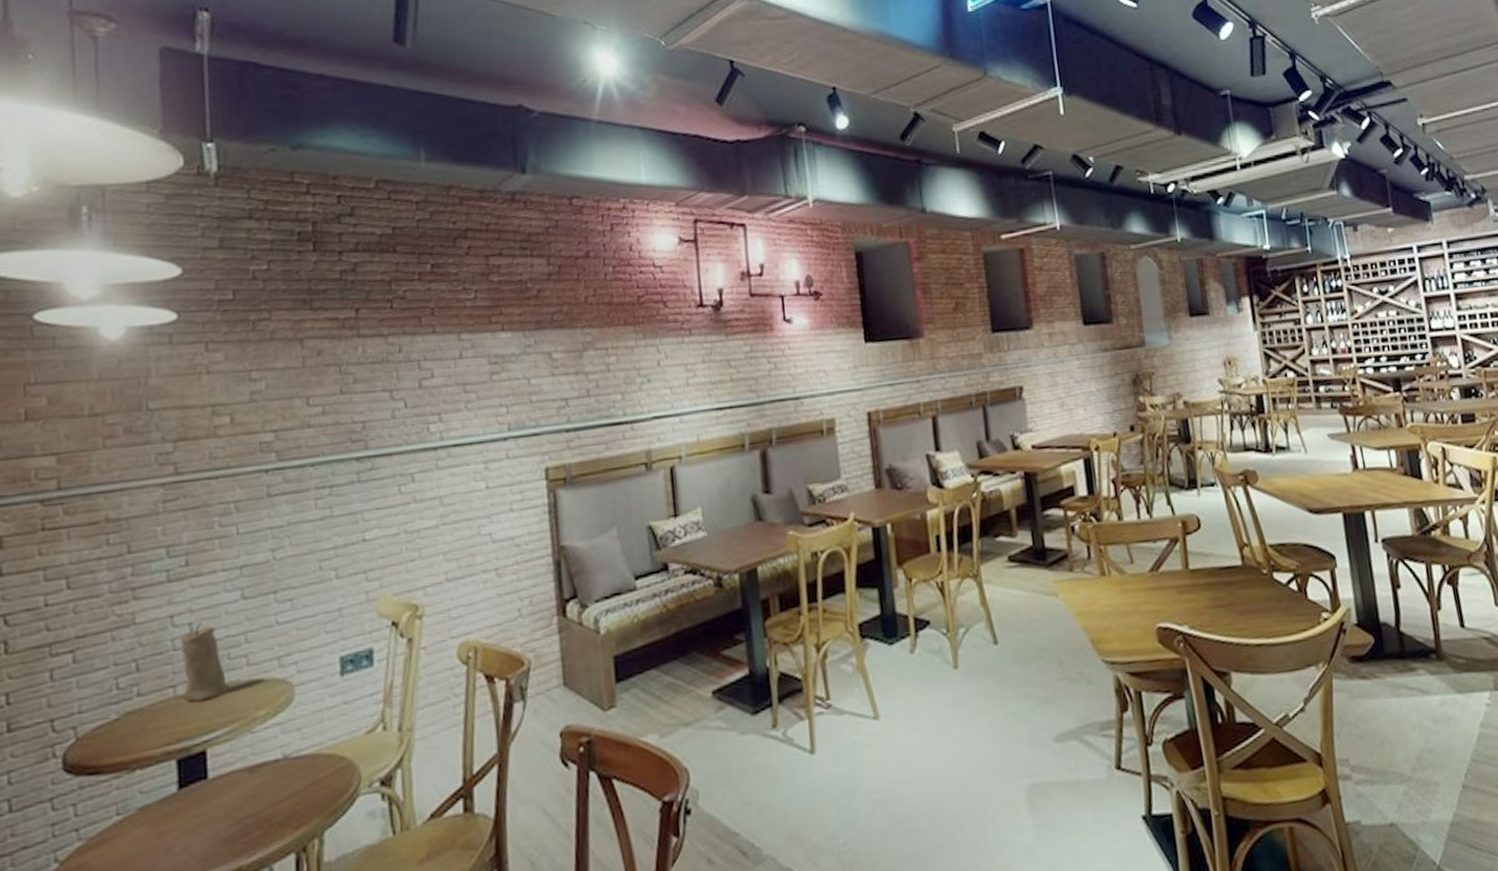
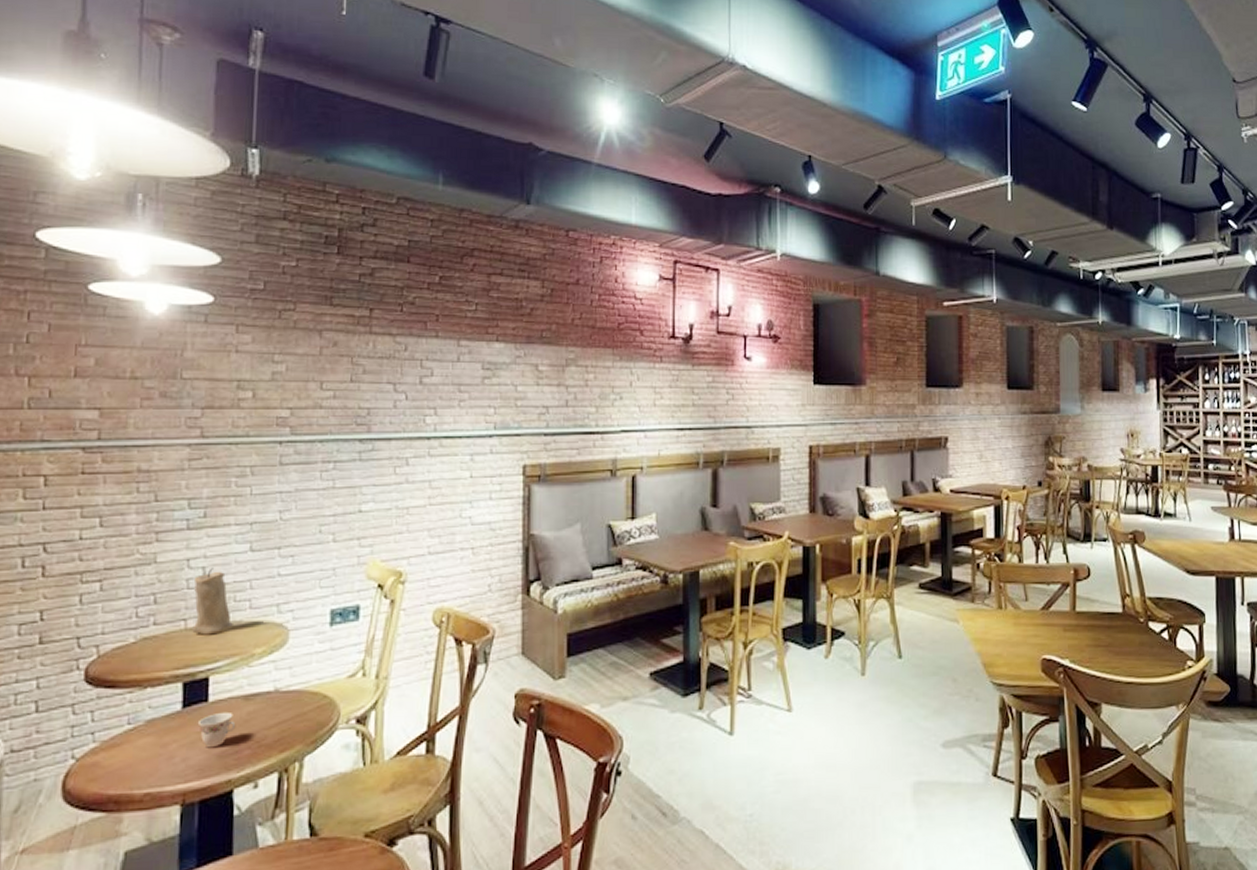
teacup: none [197,788,242,834] -> present [197,711,236,748]

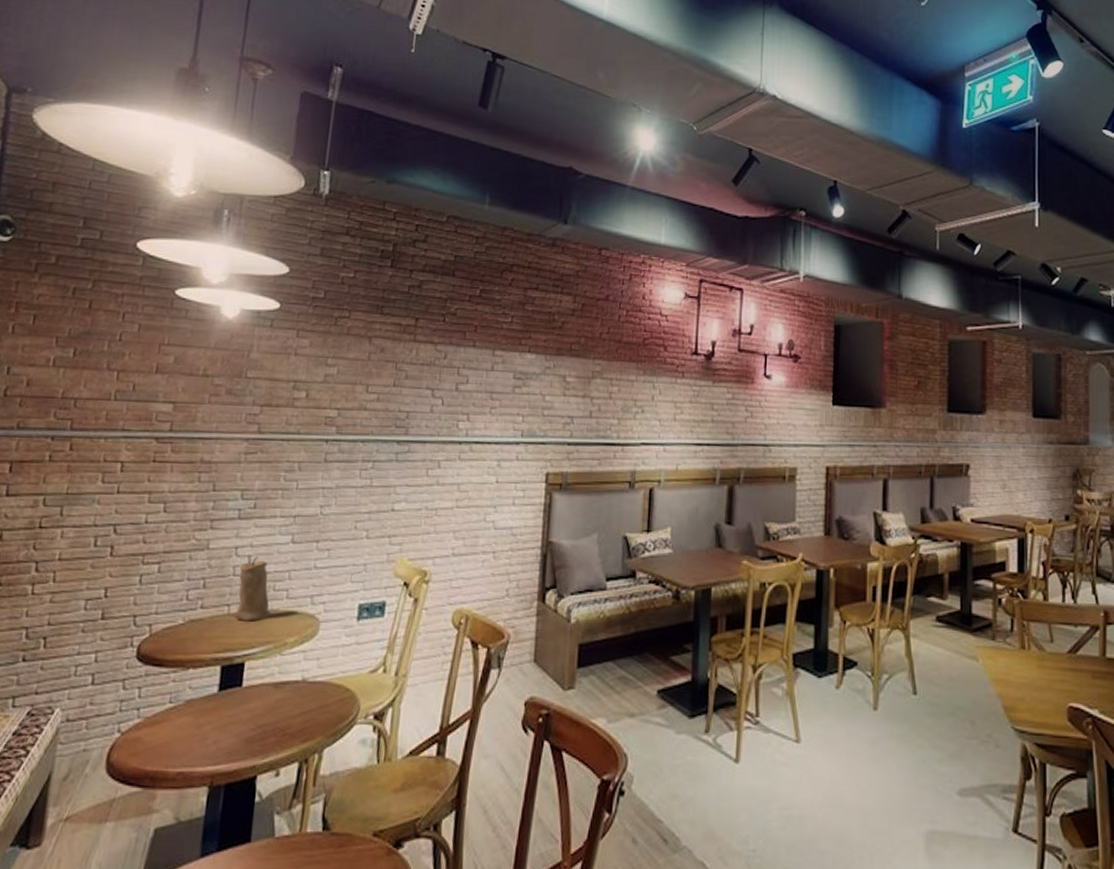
teacup: present [197,711,236,748] -> none [230,697,265,733]

